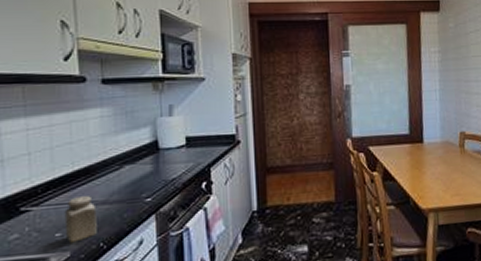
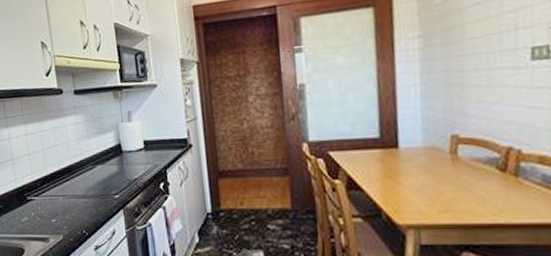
salt shaker: present [64,196,97,243] -> none [56,190,80,228]

